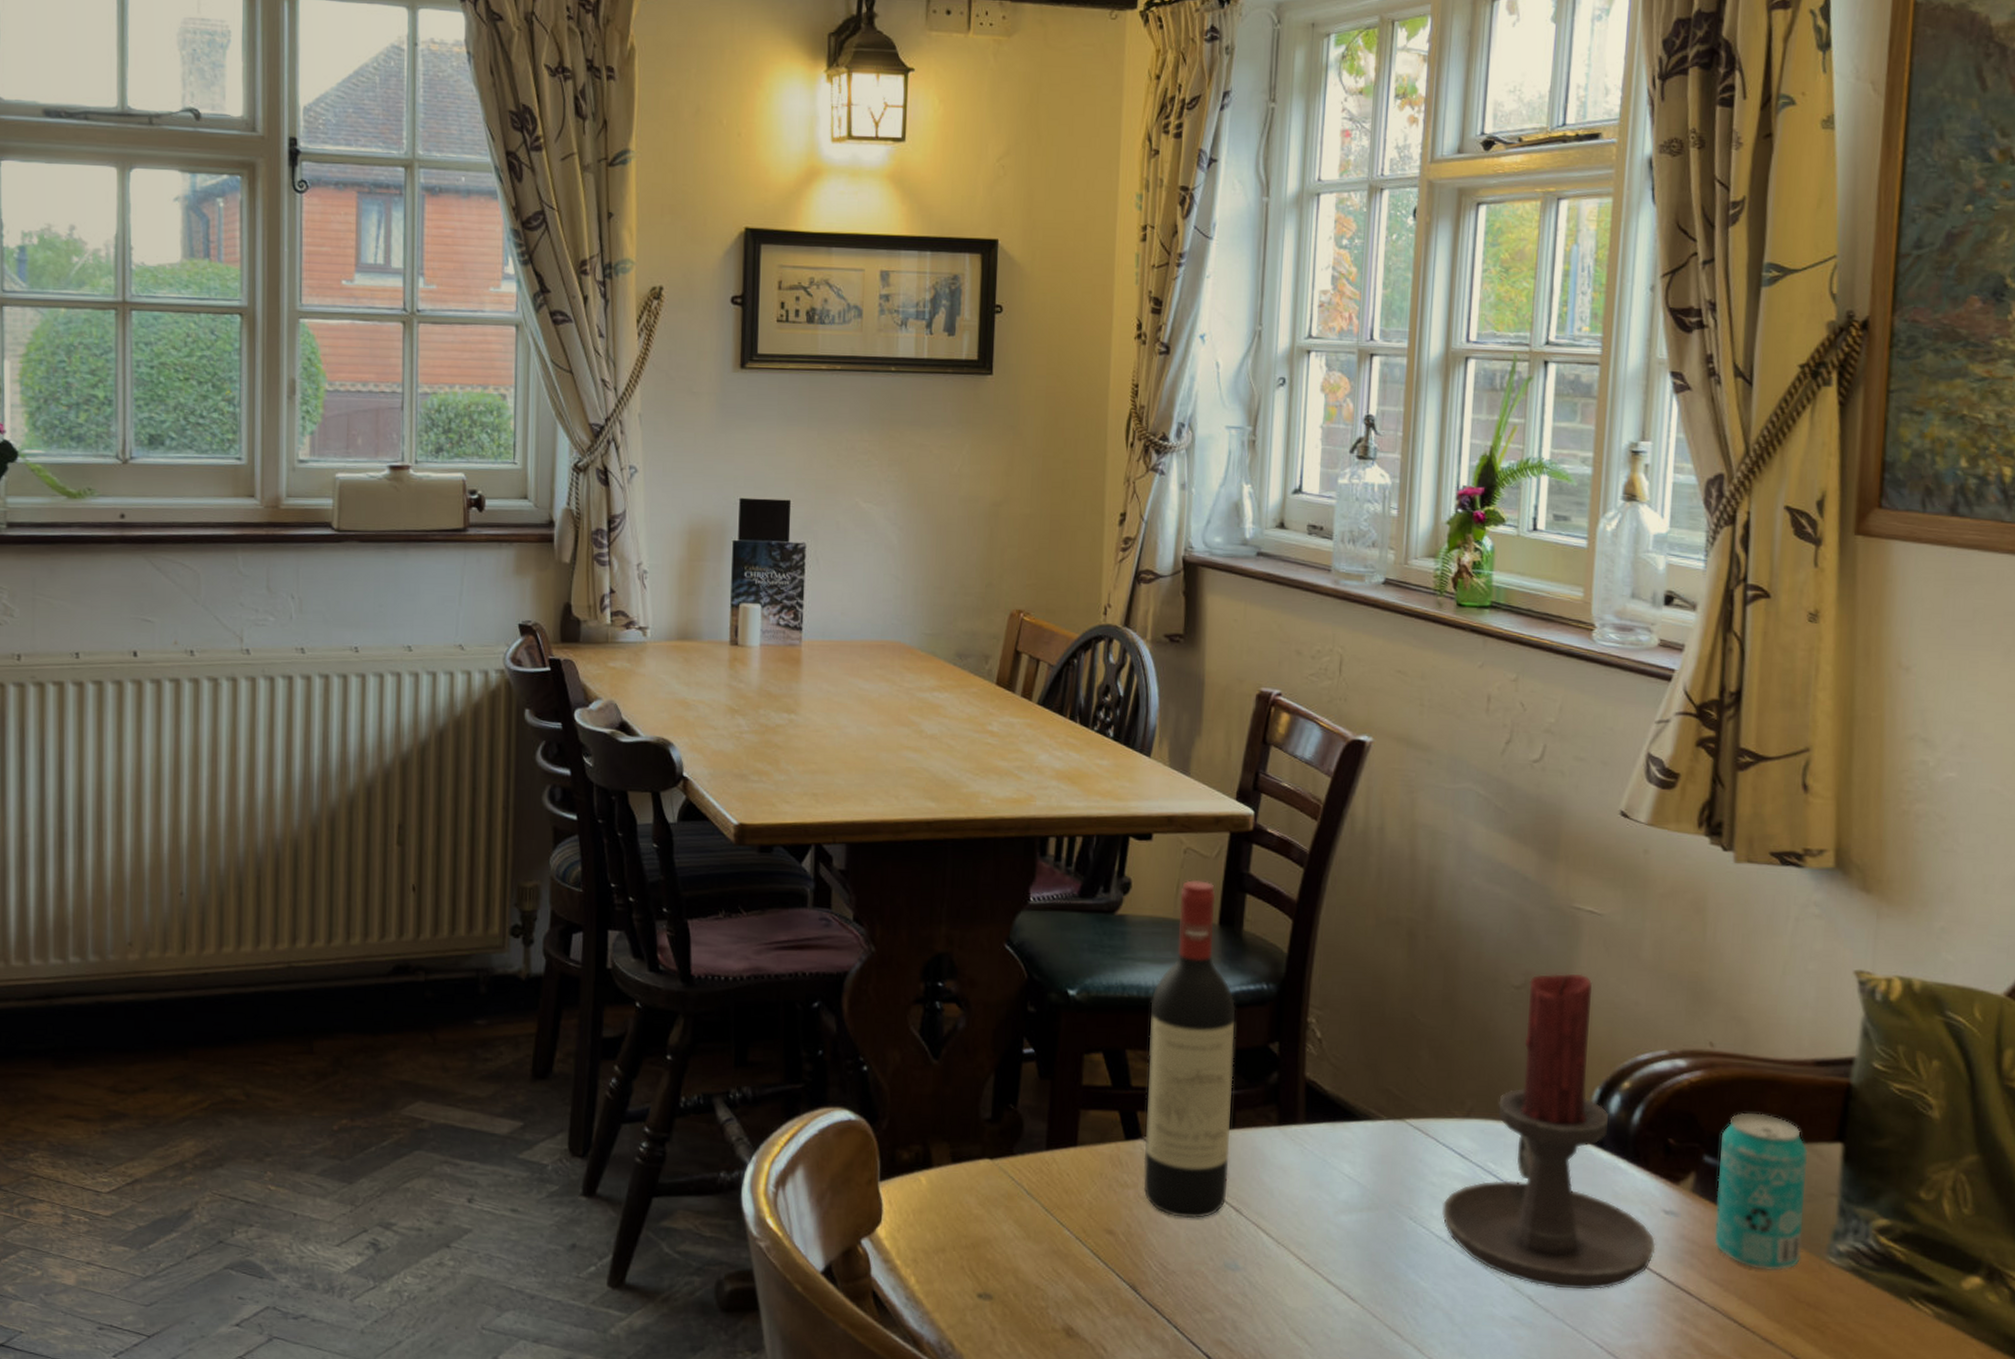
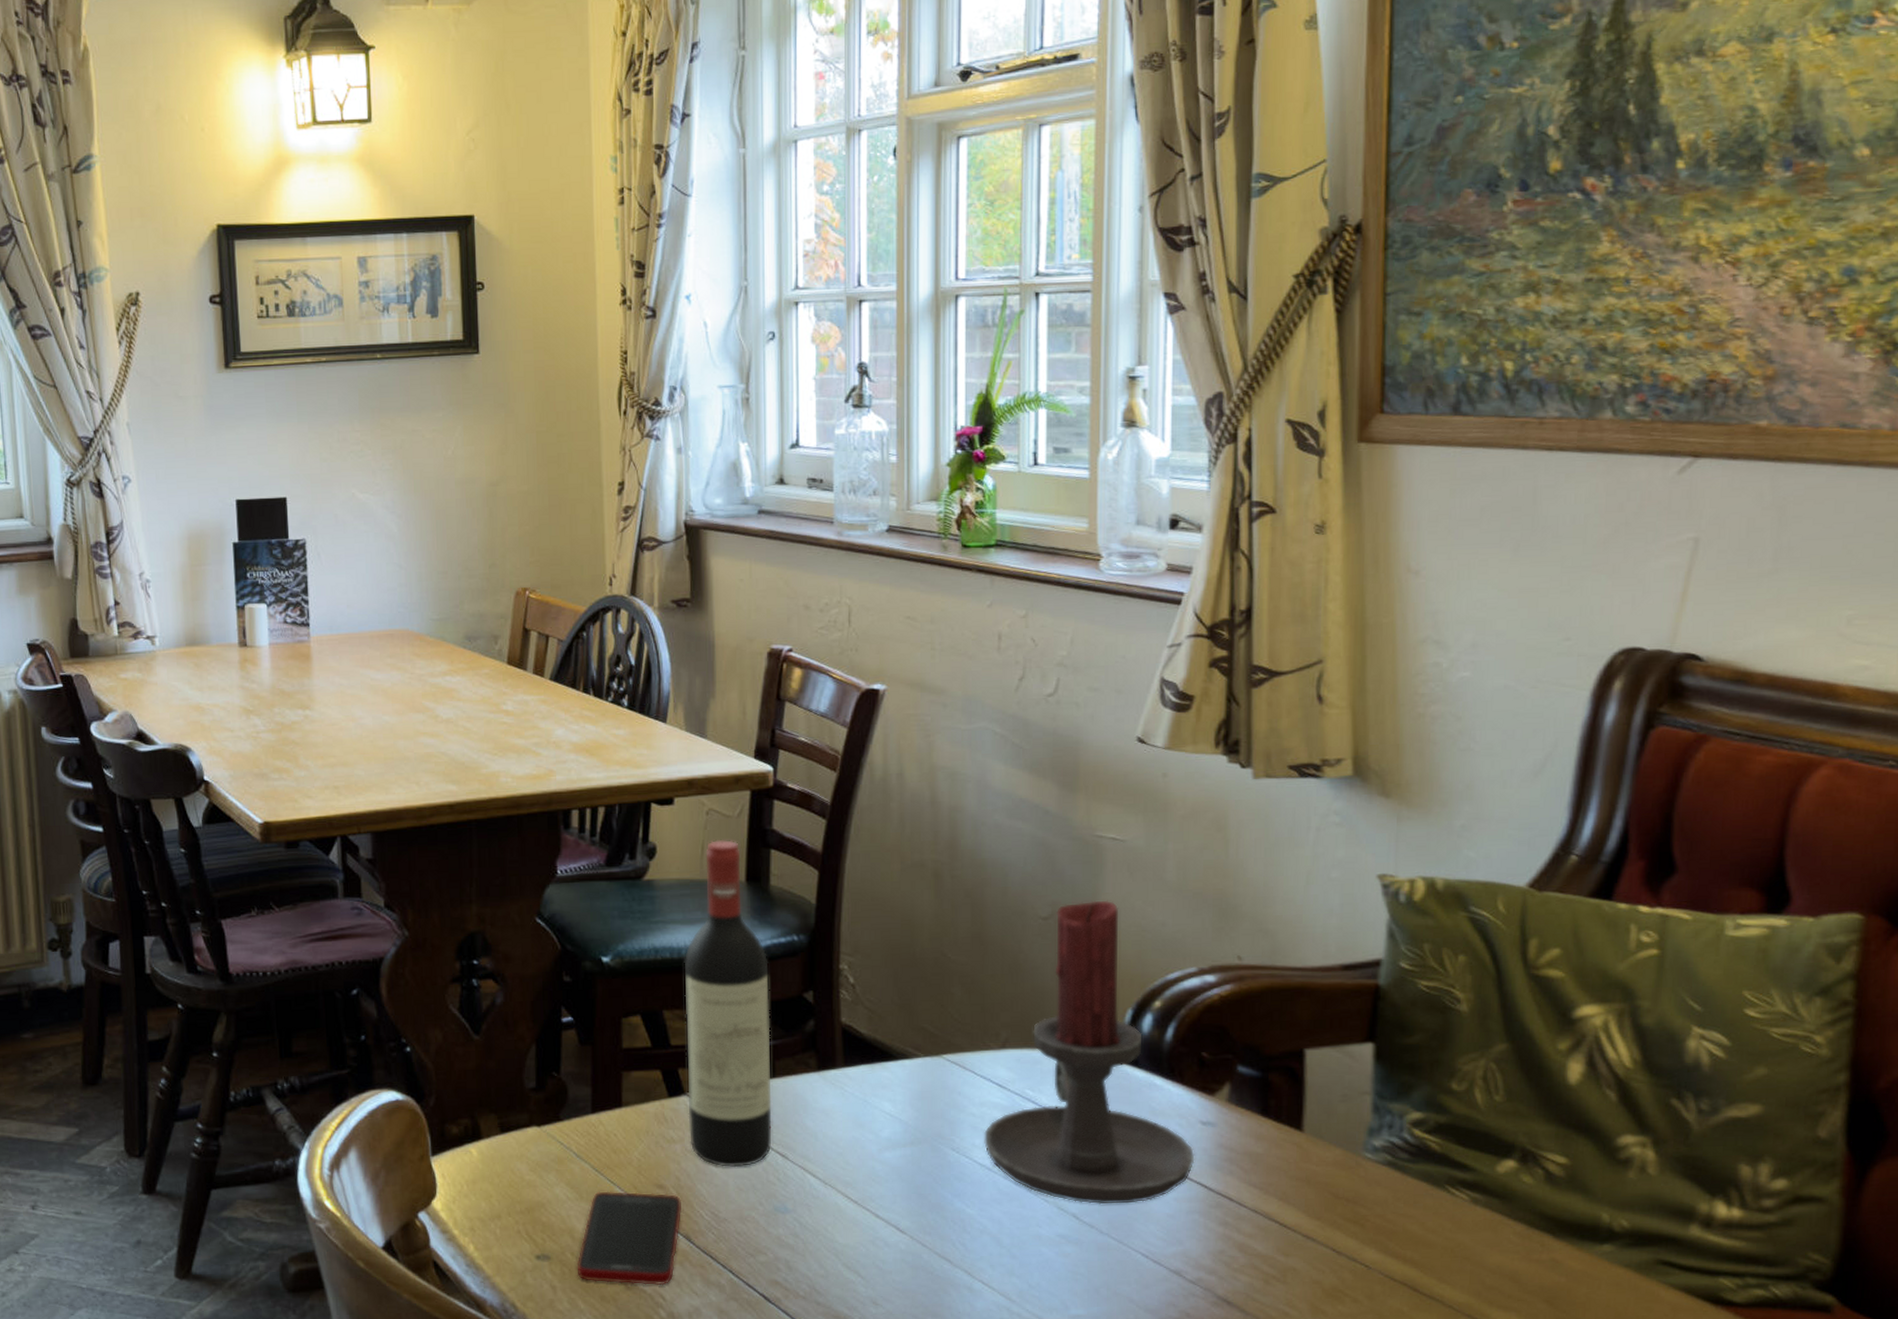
cell phone: none [1018,1232,1131,1336] -> present [576,1191,683,1286]
beverage can: present [1714,1113,1808,1271] -> none [1252,1020,1340,1171]

